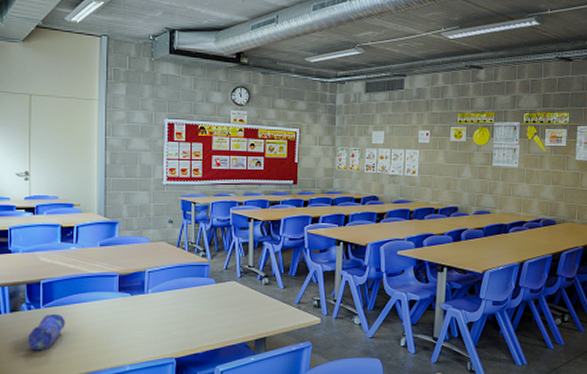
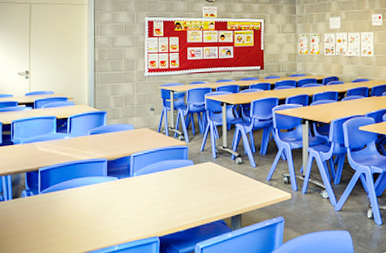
pencil case: present [27,313,65,351] -> none [27,198,61,234]

